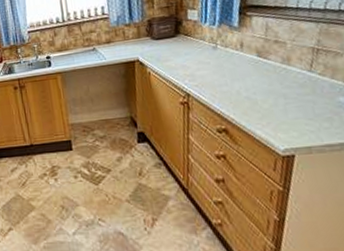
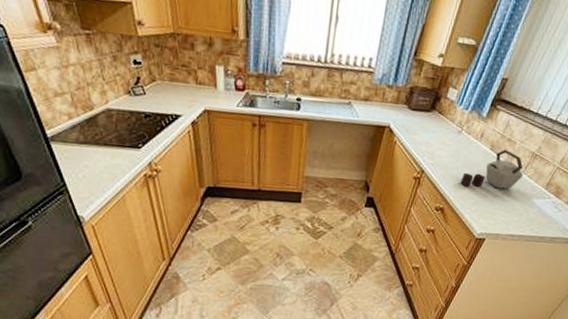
kettle: none [235,52,312,101] -> present [460,149,523,189]

